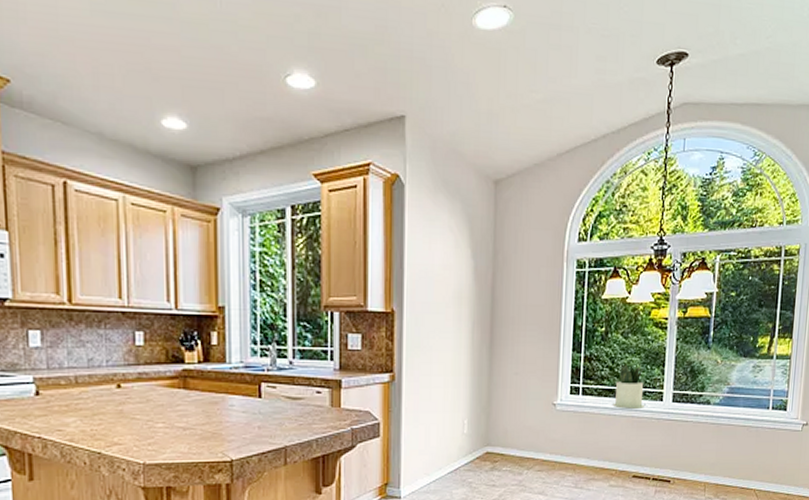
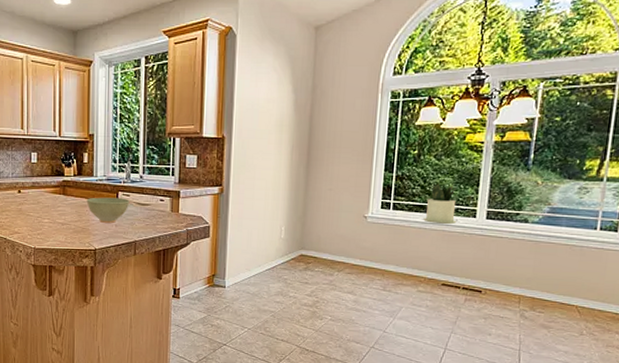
bowl: none [217,390,277,426] -> present [86,197,130,224]

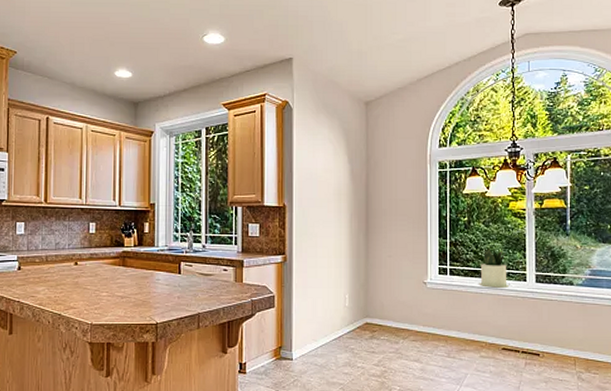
bowl: present [86,197,130,224] -> none [147,268,193,296]

